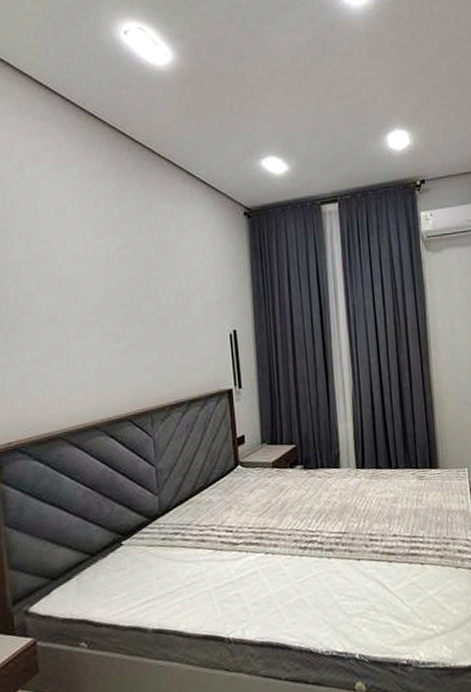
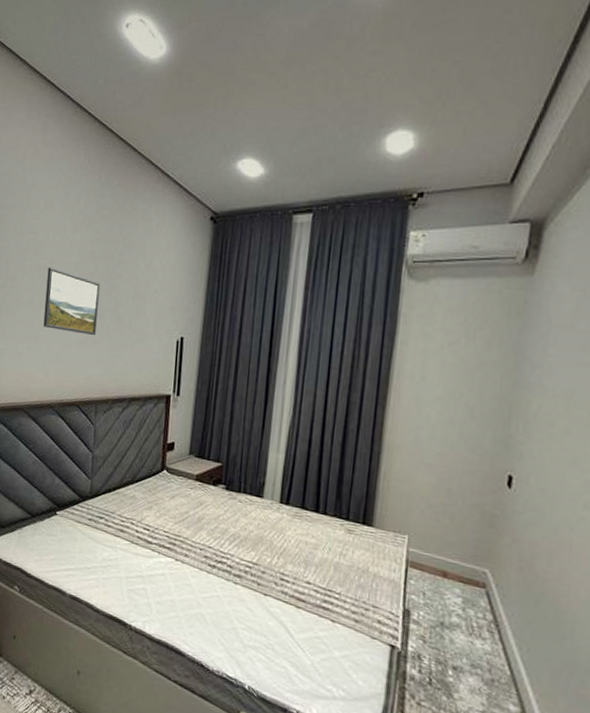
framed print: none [70,277,139,344] -> present [43,267,100,336]

